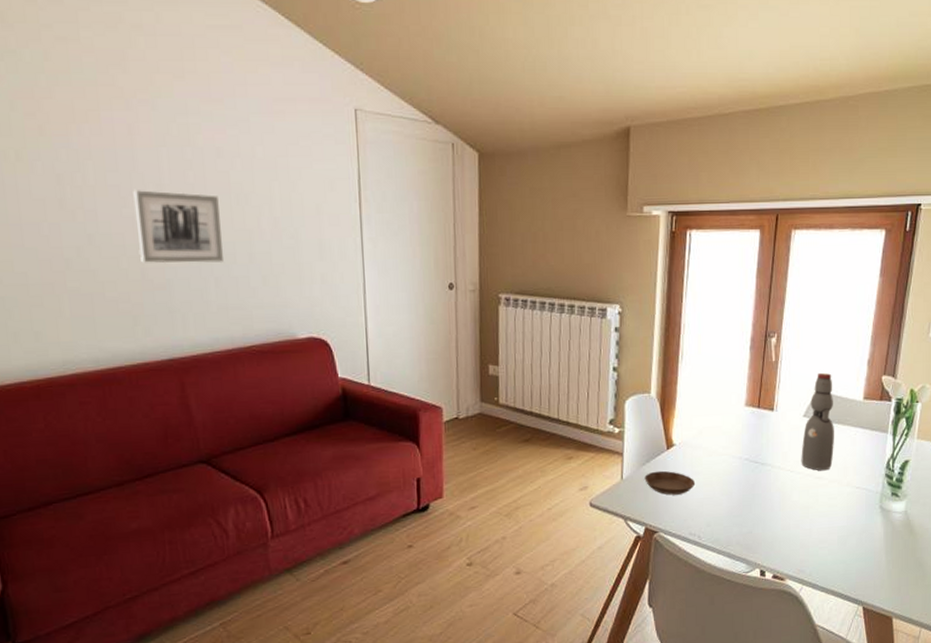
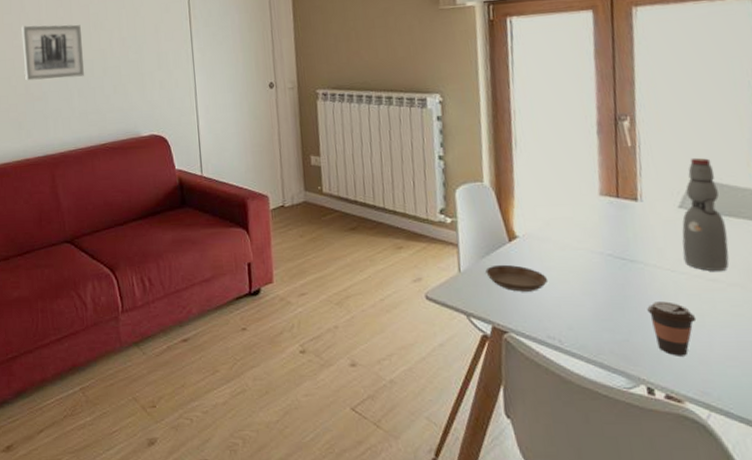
coffee cup: none [769,497,803,543] -> present [647,301,697,356]

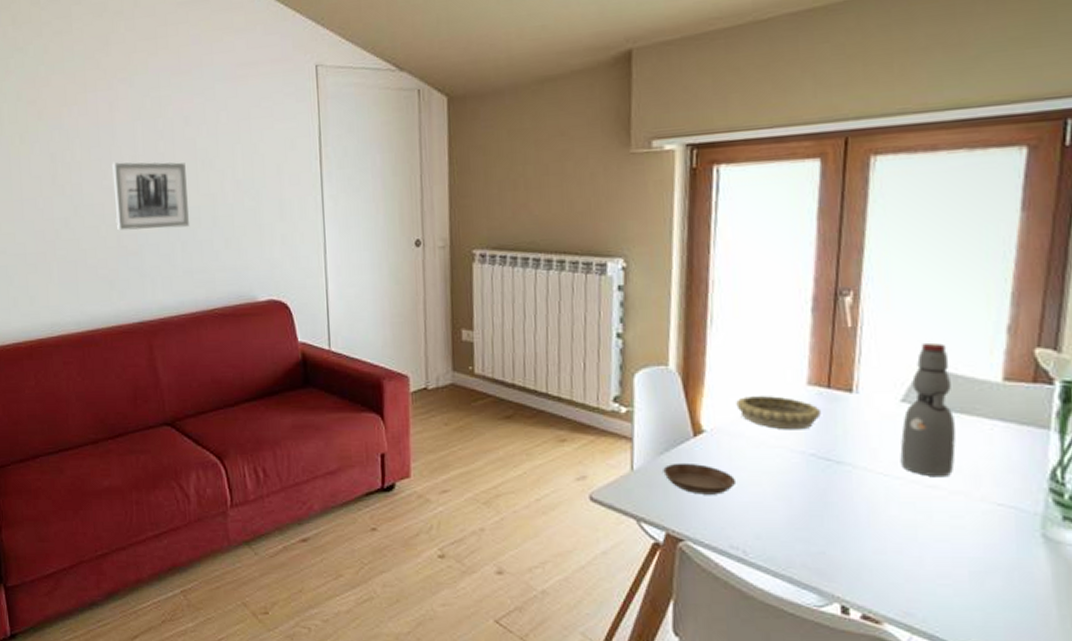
decorative bowl: none [542,205,613,234] -> present [736,396,821,430]
coffee cup: present [647,301,697,356] -> none [851,510,908,572]

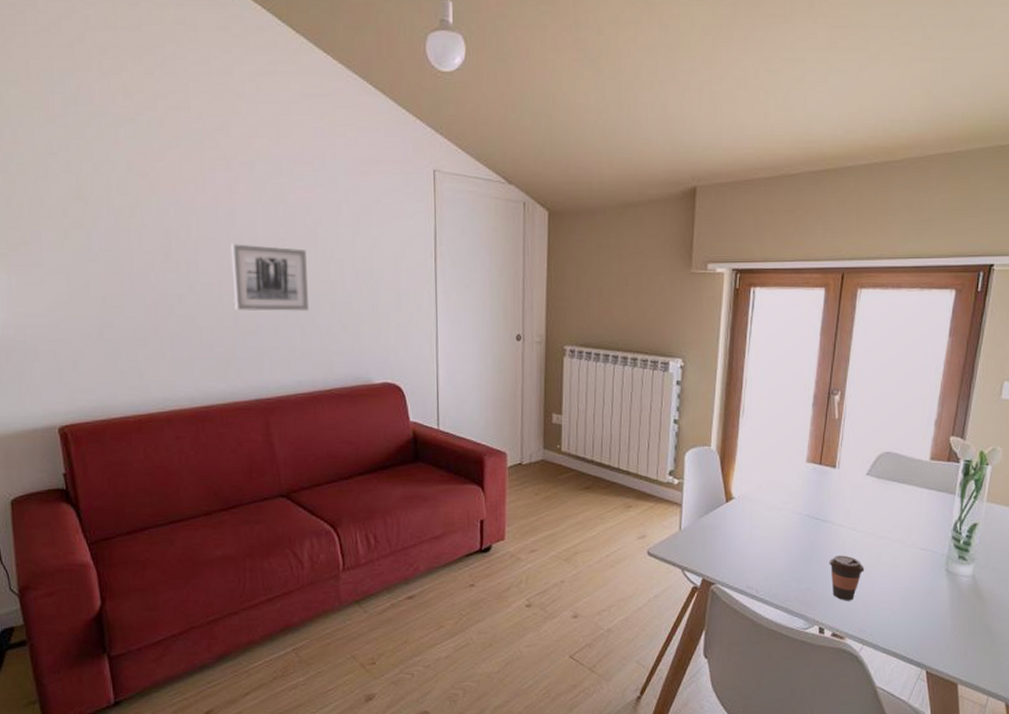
saucer: present [663,462,737,495] -> none [703,523,754,548]
decorative bowl: present [736,396,821,430] -> none [757,470,814,497]
coffee cup: none [851,510,908,572] -> present [829,555,865,601]
bottle: present [900,342,956,478] -> none [863,431,899,530]

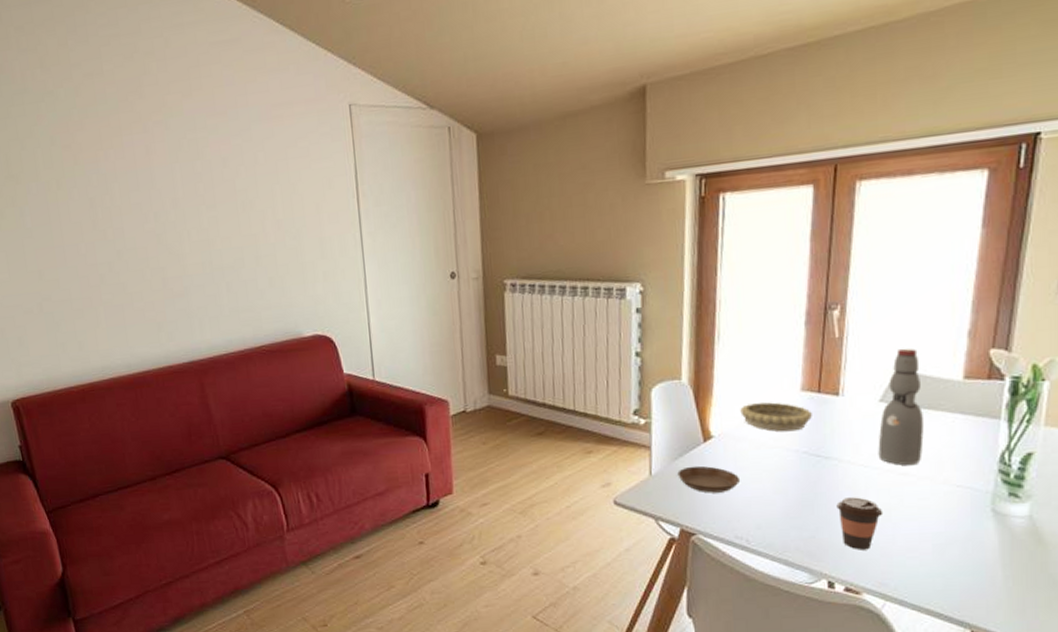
wall art: present [231,244,308,311] -> none [153,204,233,273]
saucer: none [703,523,754,548] -> present [677,465,741,493]
decorative bowl: none [757,470,814,497] -> present [740,402,812,432]
bottle: none [863,431,899,530] -> present [878,348,924,466]

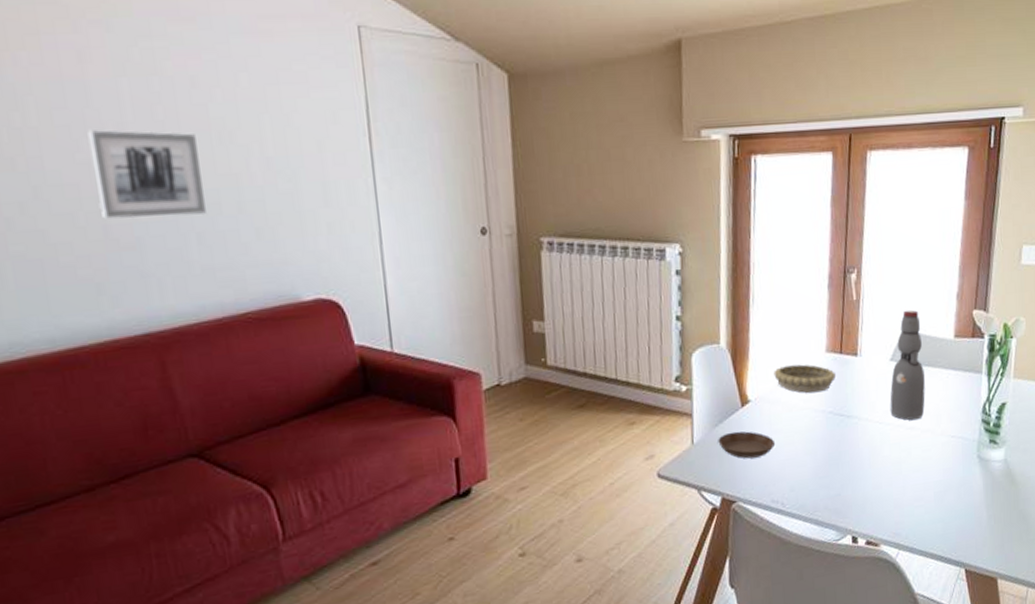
wall art: none [153,204,233,273] -> present [88,130,206,219]
coffee cup: present [836,497,883,550] -> none [858,452,896,504]

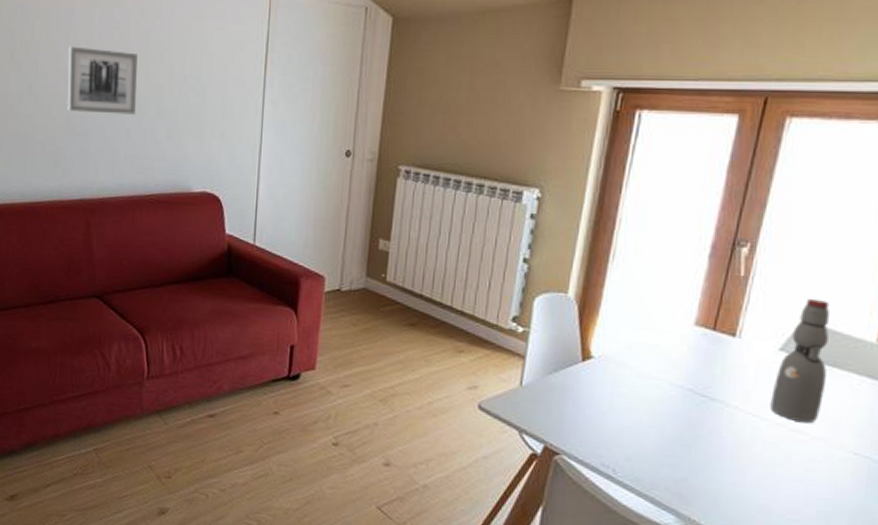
saucer: present [718,431,776,459] -> none [549,383,616,417]
decorative bowl: present [774,364,836,393] -> none [625,330,703,366]

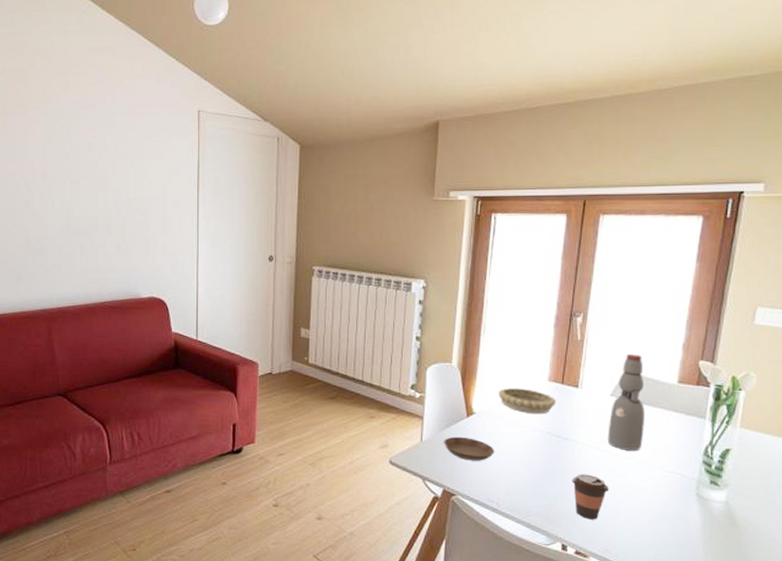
wall art: present [66,46,138,115] -> none [25,176,87,233]
saucer: none [549,383,616,417] -> present [444,436,495,461]
decorative bowl: none [625,330,703,366] -> present [498,388,556,414]
coffee cup: none [716,444,767,503] -> present [572,474,610,520]

